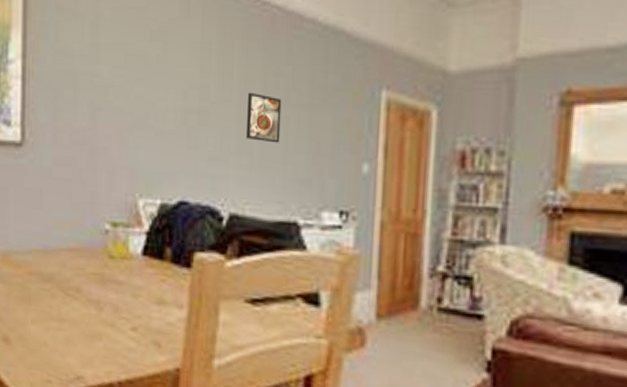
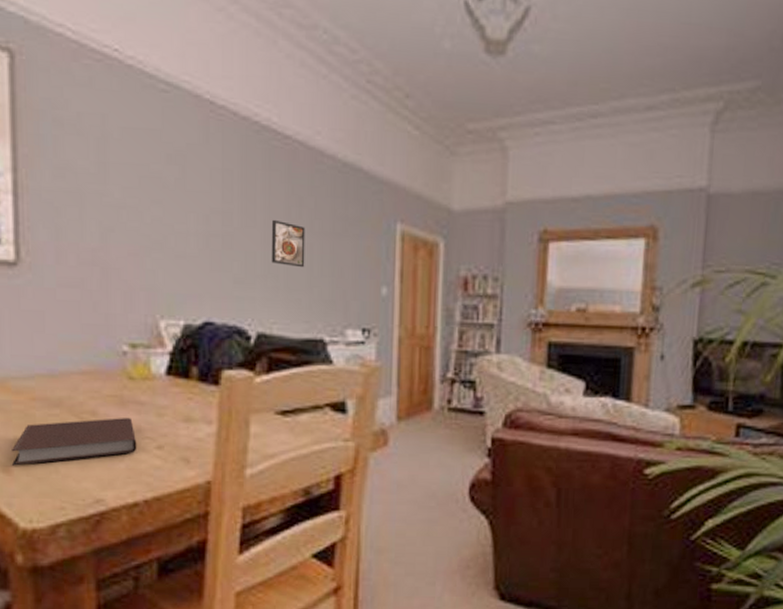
notebook: none [10,296,114,337] -> present [11,418,137,466]

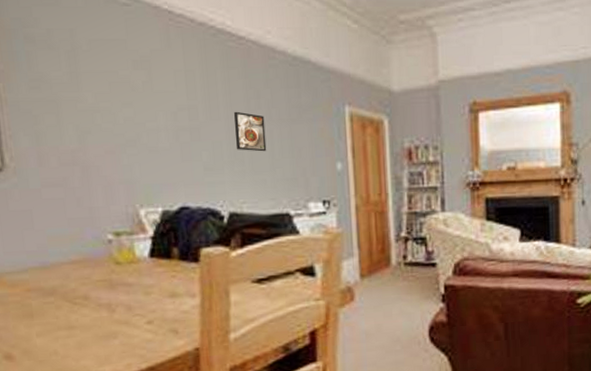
notebook: present [11,418,137,466] -> none [12,299,129,352]

